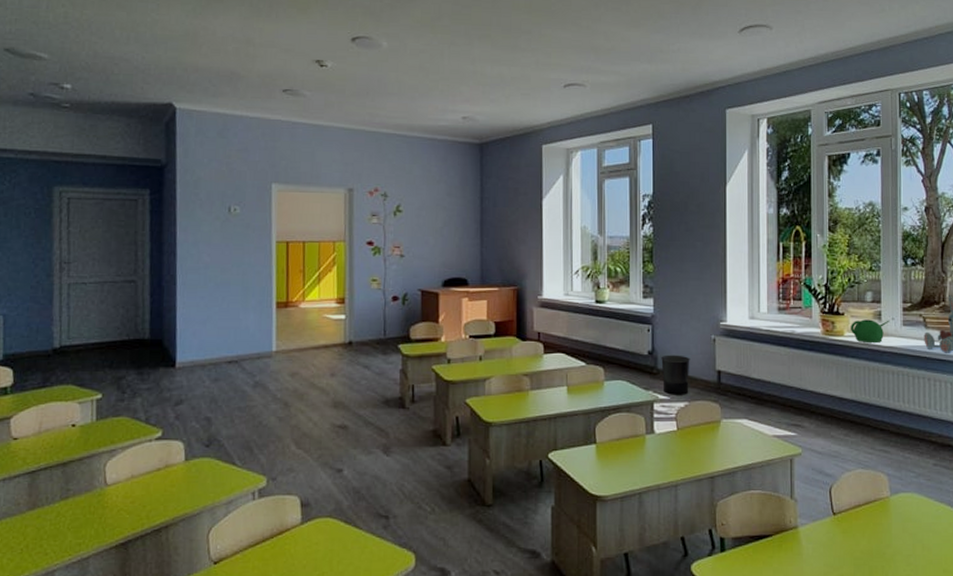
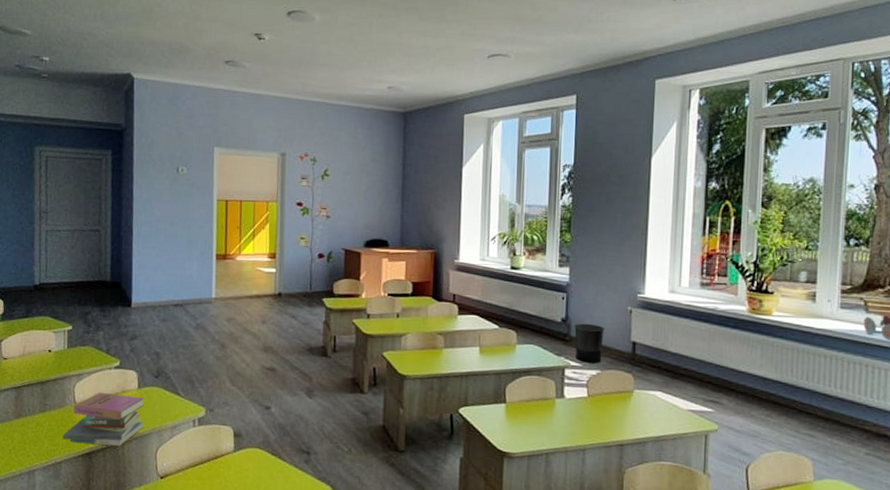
books: none [91,469,193,531] -> present [63,392,144,446]
watering can: present [851,319,889,344] -> none [780,299,825,325]

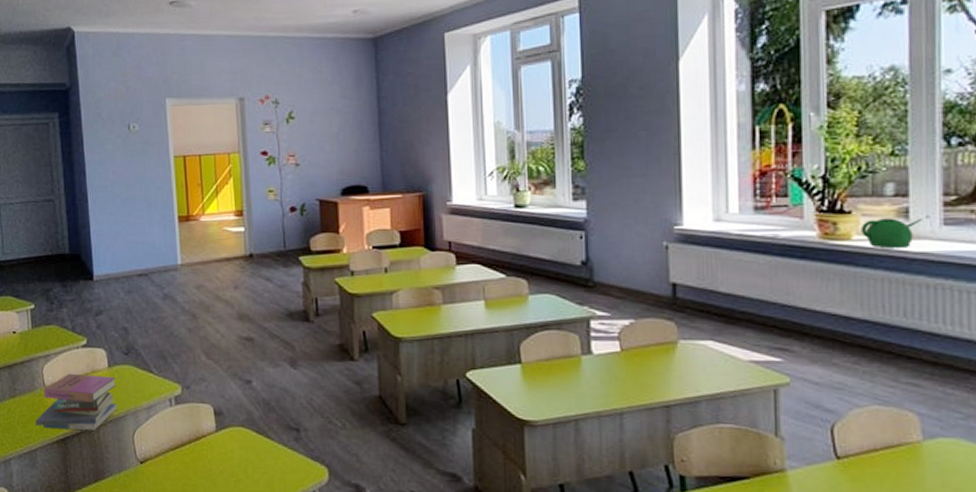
waste bin: present [574,323,605,363] -> none [598,265,636,311]
watering can: none [780,299,825,325] -> present [862,218,922,249]

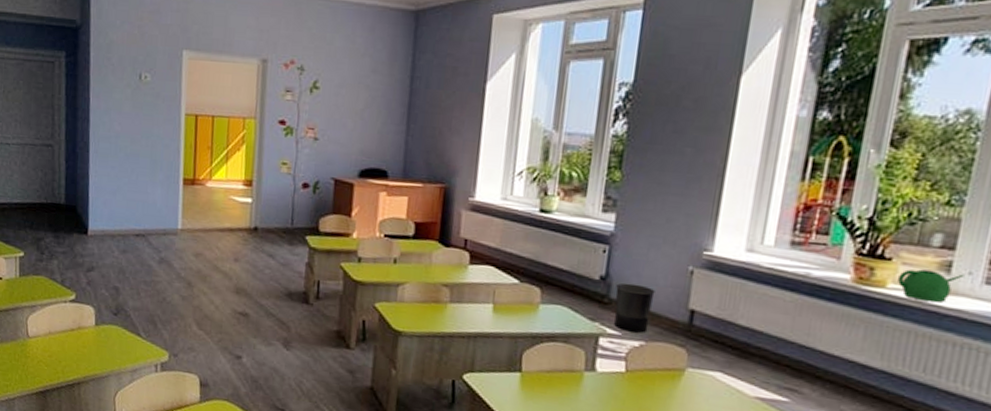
books: present [36,373,117,430] -> none [16,326,102,387]
waste bin: none [598,265,636,311] -> present [614,283,655,333]

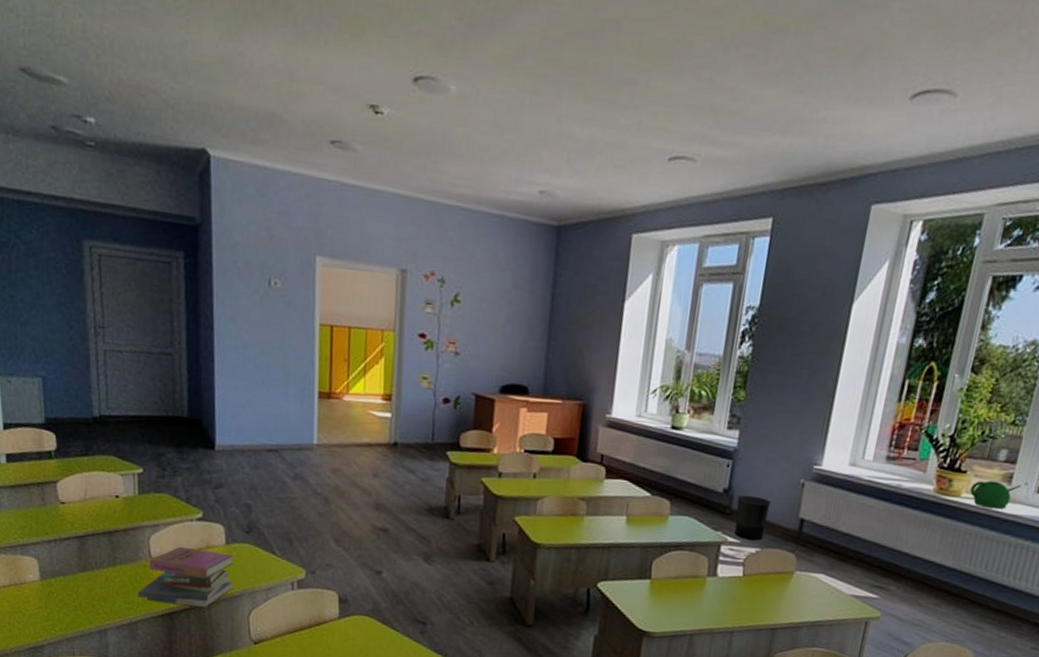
books: none [16,326,102,387] -> present [138,546,233,607]

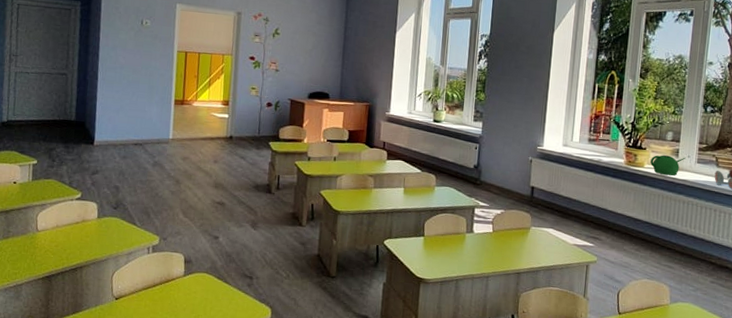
books: present [138,546,233,607] -> none [24,221,103,270]
waste bin: present [734,495,771,541] -> none [484,169,509,204]

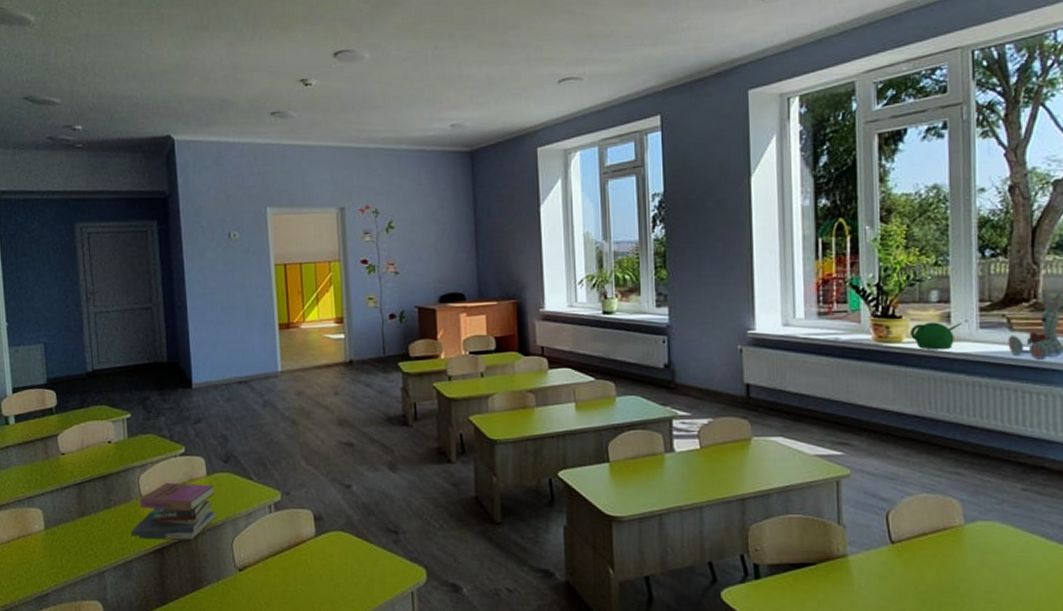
books: none [24,221,103,270] -> present [131,482,216,539]

